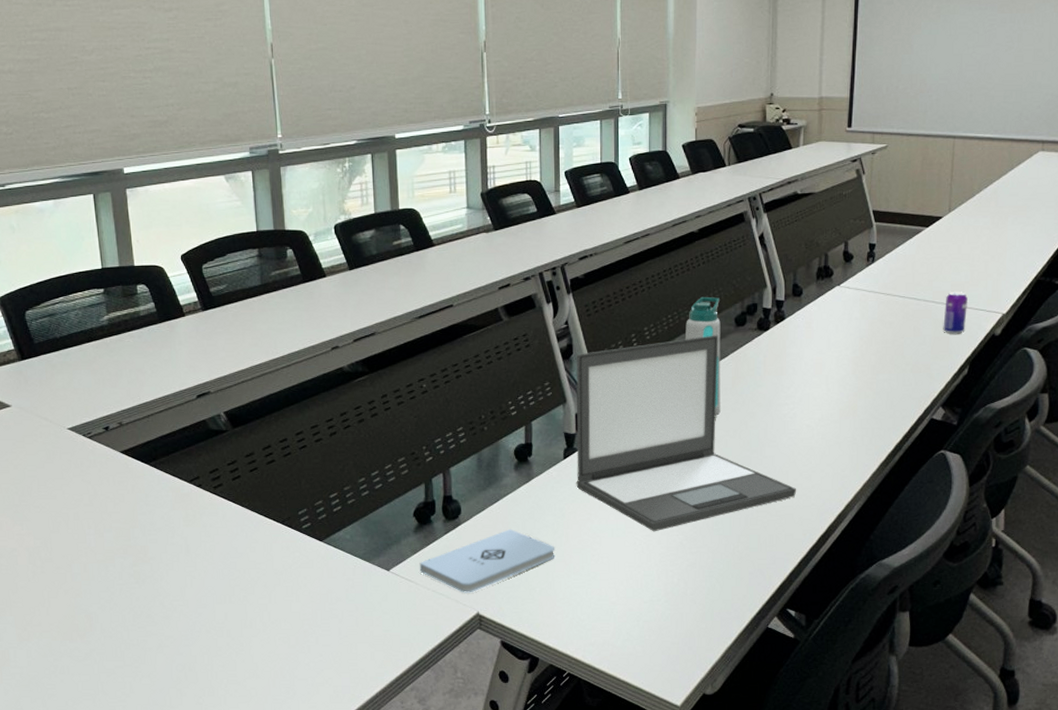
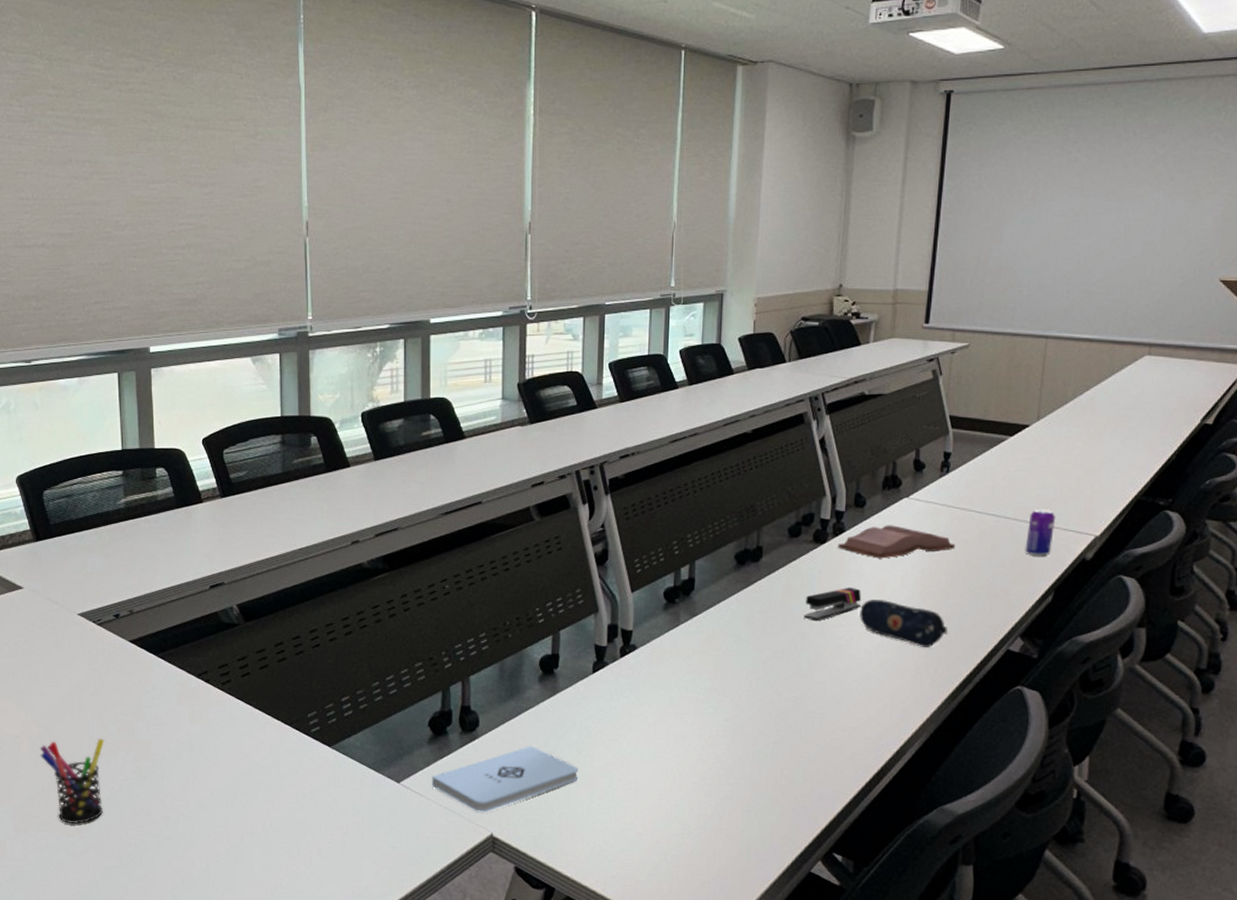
pen holder: none [37,546,104,630] -> present [40,738,105,824]
laptop: present [576,335,796,532] -> none [605,546,849,759]
water bottle: present [686,296,721,416] -> none [733,503,773,635]
stapler: none [752,369,803,402] -> present [804,587,862,622]
hardback book: none [780,311,883,342] -> present [838,525,956,559]
pencil case: none [802,379,879,420] -> present [860,600,948,647]

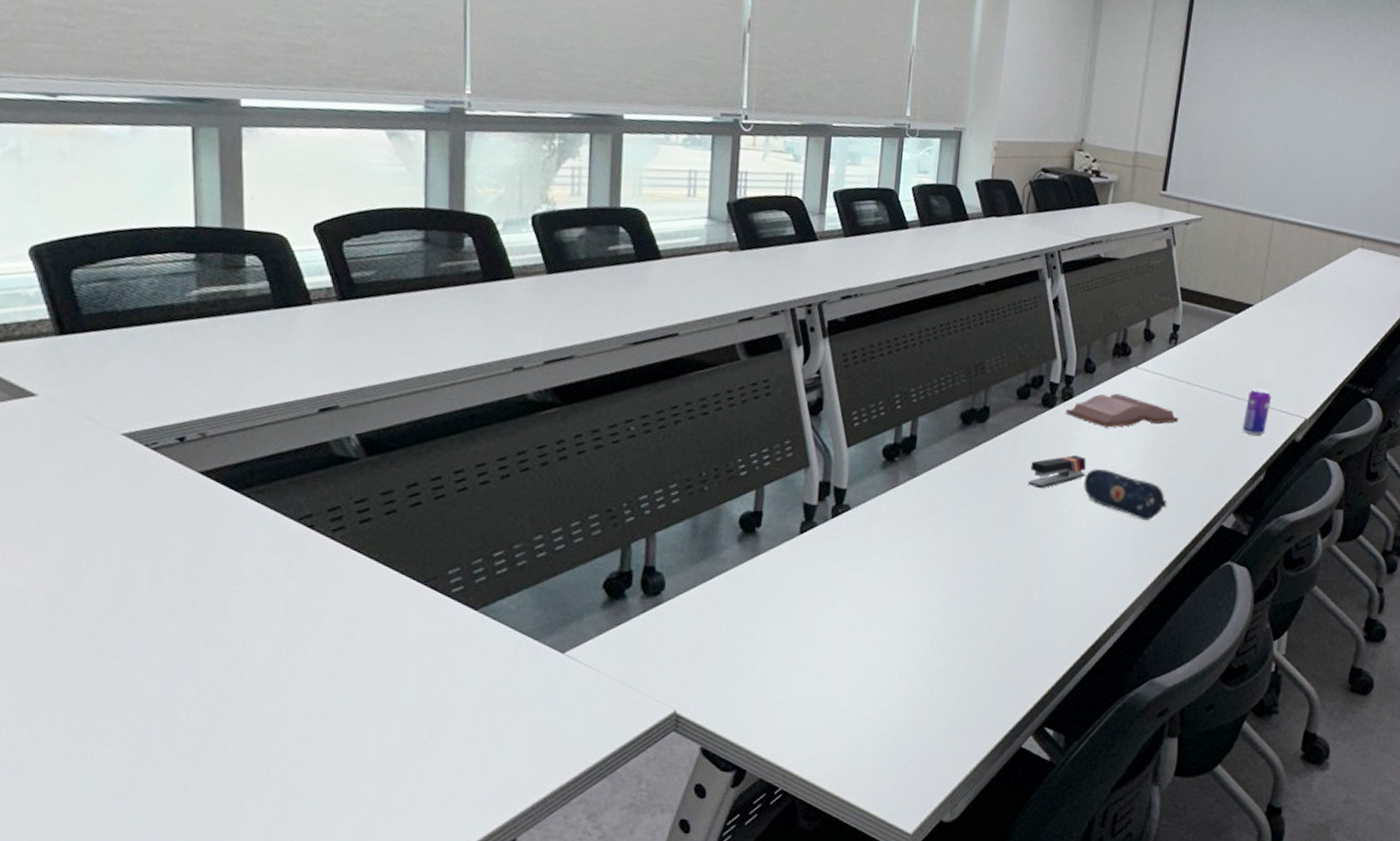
pen holder: present [40,738,105,824] -> none [58,594,159,704]
notepad: present [431,746,579,813] -> none [604,613,779,687]

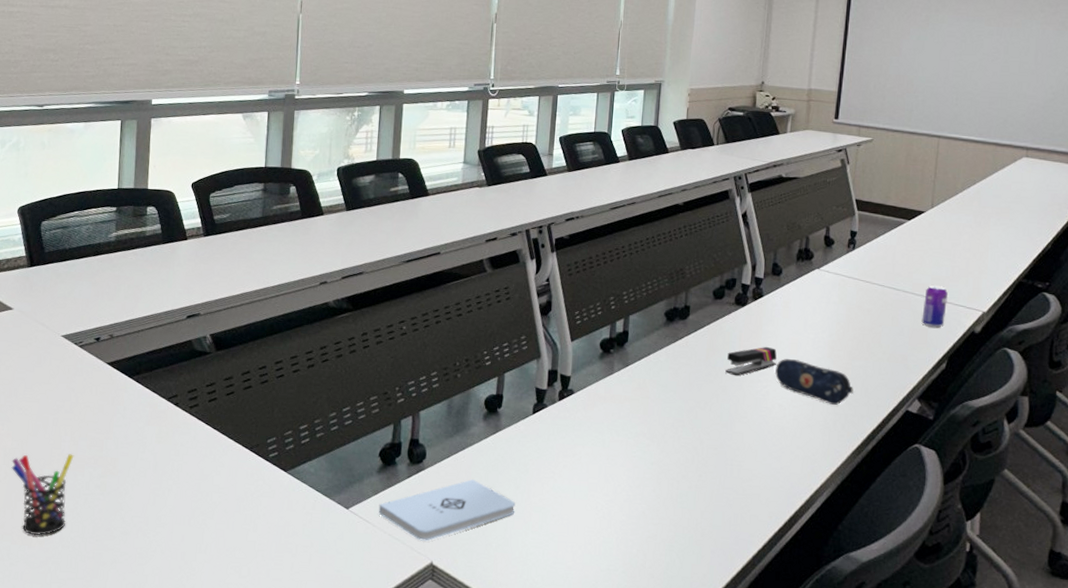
pen holder: none [58,594,159,704] -> present [11,454,74,535]
notepad: none [604,613,779,687] -> present [378,479,516,541]
hardback book: present [1066,393,1179,428] -> none [757,292,861,323]

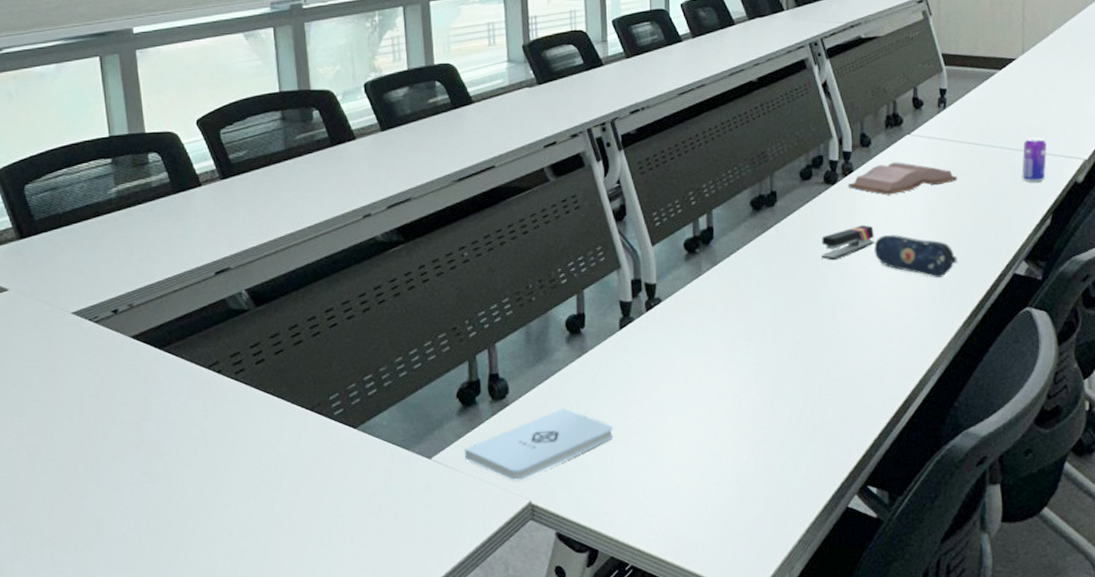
pen holder: present [11,454,74,535] -> none [38,442,113,537]
hardback book: none [757,292,861,323] -> present [848,162,958,195]

